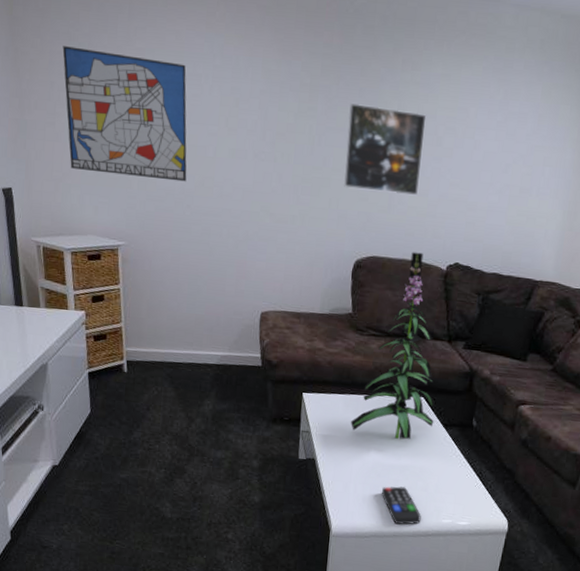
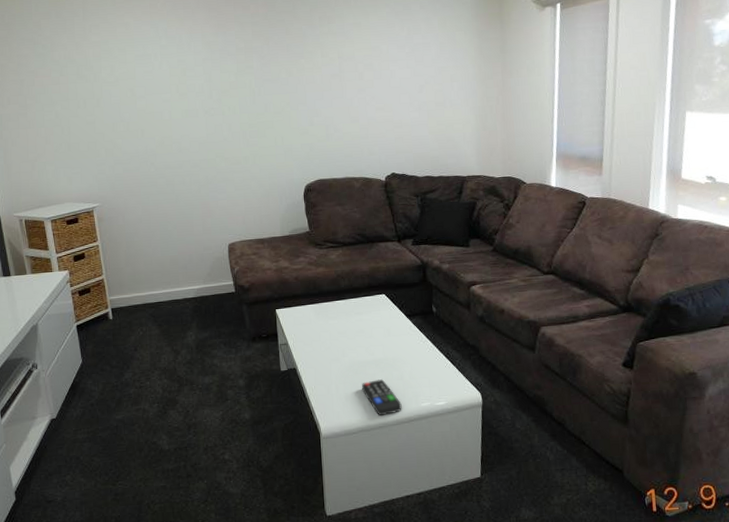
wall art: present [62,46,187,182] -> none [28,48,148,149]
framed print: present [343,103,427,195] -> none [280,56,350,127]
plant: present [351,252,436,440] -> none [323,169,398,336]

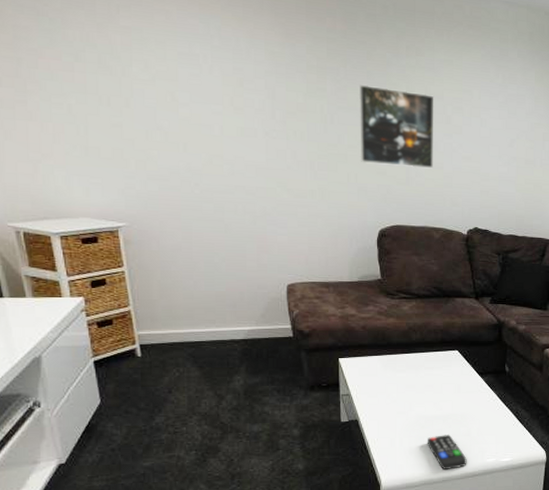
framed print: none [280,56,350,127] -> present [358,85,434,168]

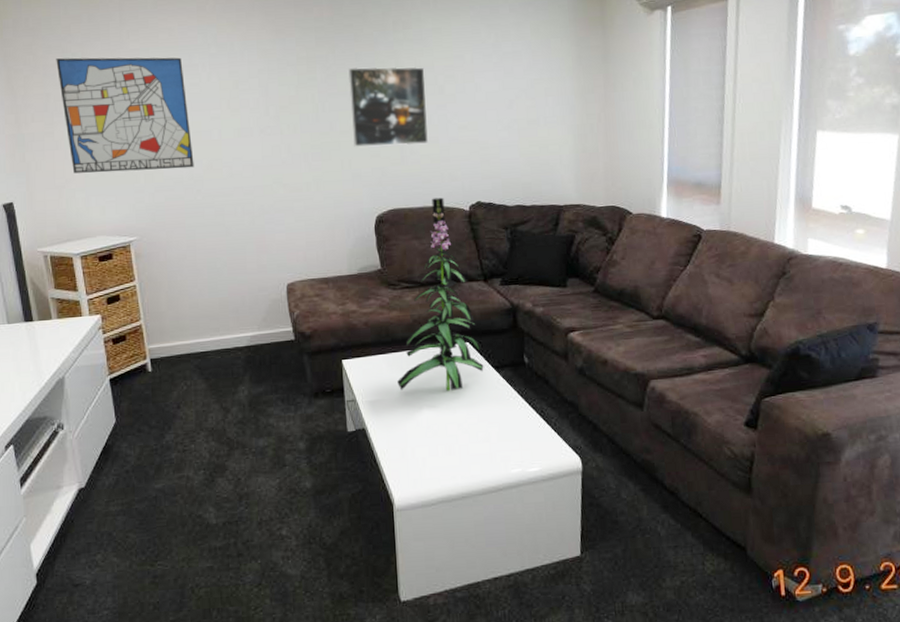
wall art: none [29,21,192,161] -> present [56,57,194,173]
plant: none [391,219,470,391] -> present [397,197,484,391]
remote control: present [427,435,467,470] -> none [441,441,489,485]

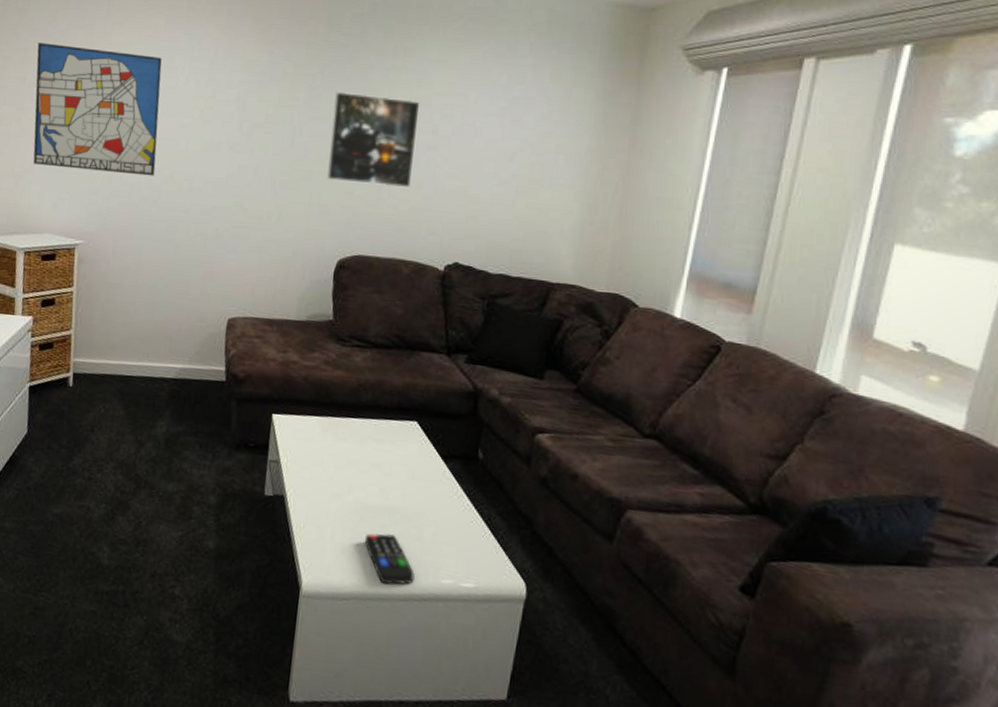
plant: present [397,197,484,391] -> none [328,250,432,474]
remote control: none [441,441,489,485] -> present [364,533,415,585]

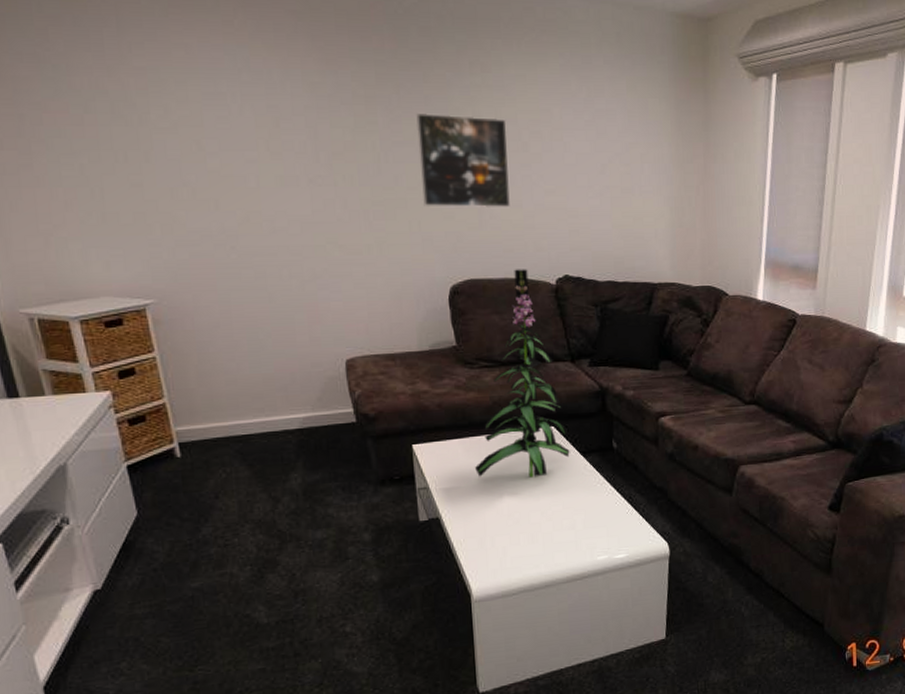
wall art: present [33,43,162,176] -> none [29,70,226,220]
plant: none [328,250,432,474] -> present [475,269,570,478]
remote control: present [364,533,415,585] -> none [523,529,574,573]

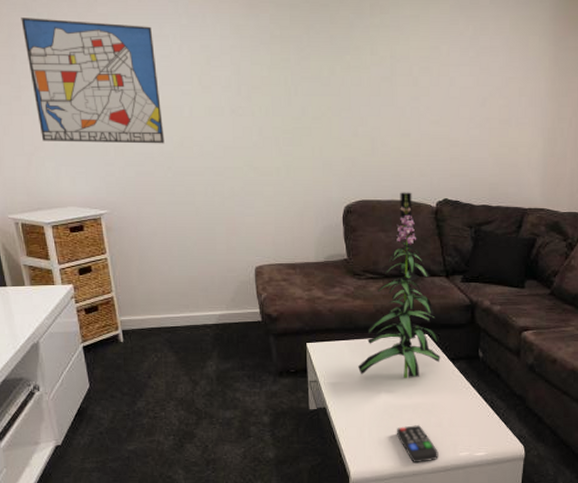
wall art: none [29,70,226,220] -> present [21,18,165,144]
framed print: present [415,113,510,208] -> none [322,52,400,137]
remote control: none [523,529,574,573] -> present [396,425,438,463]

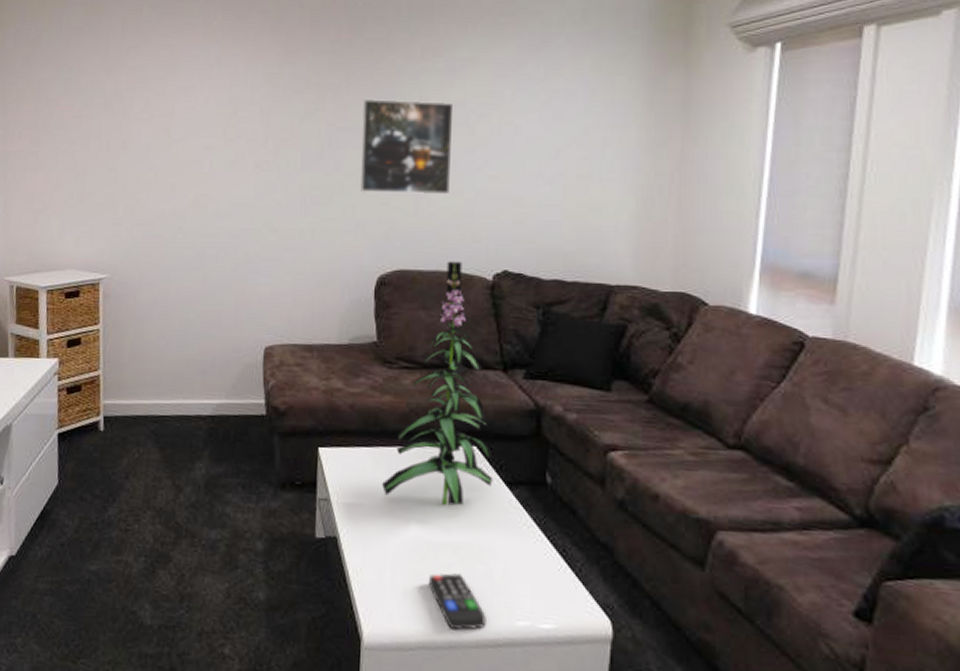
wall art: present [21,18,165,144] -> none [51,72,180,202]
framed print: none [322,52,400,137] -> present [359,99,454,195]

